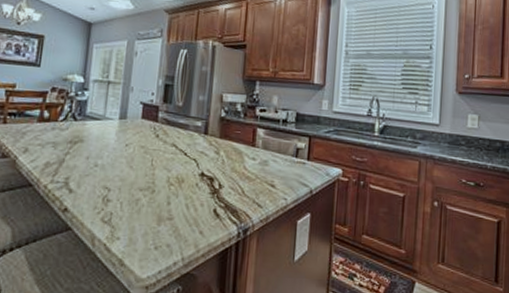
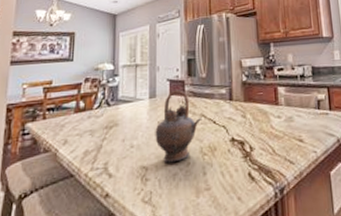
teapot: none [121,114,173,188] -> present [155,89,202,163]

